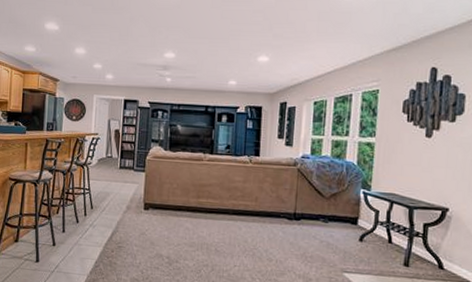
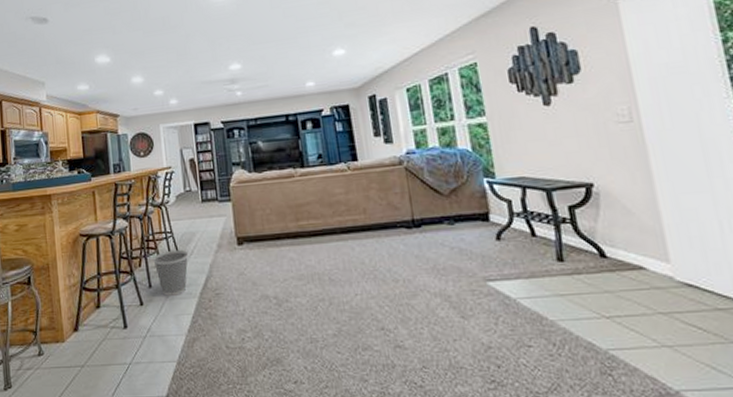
wastebasket: none [69,204,101,243] -> present [153,249,189,297]

